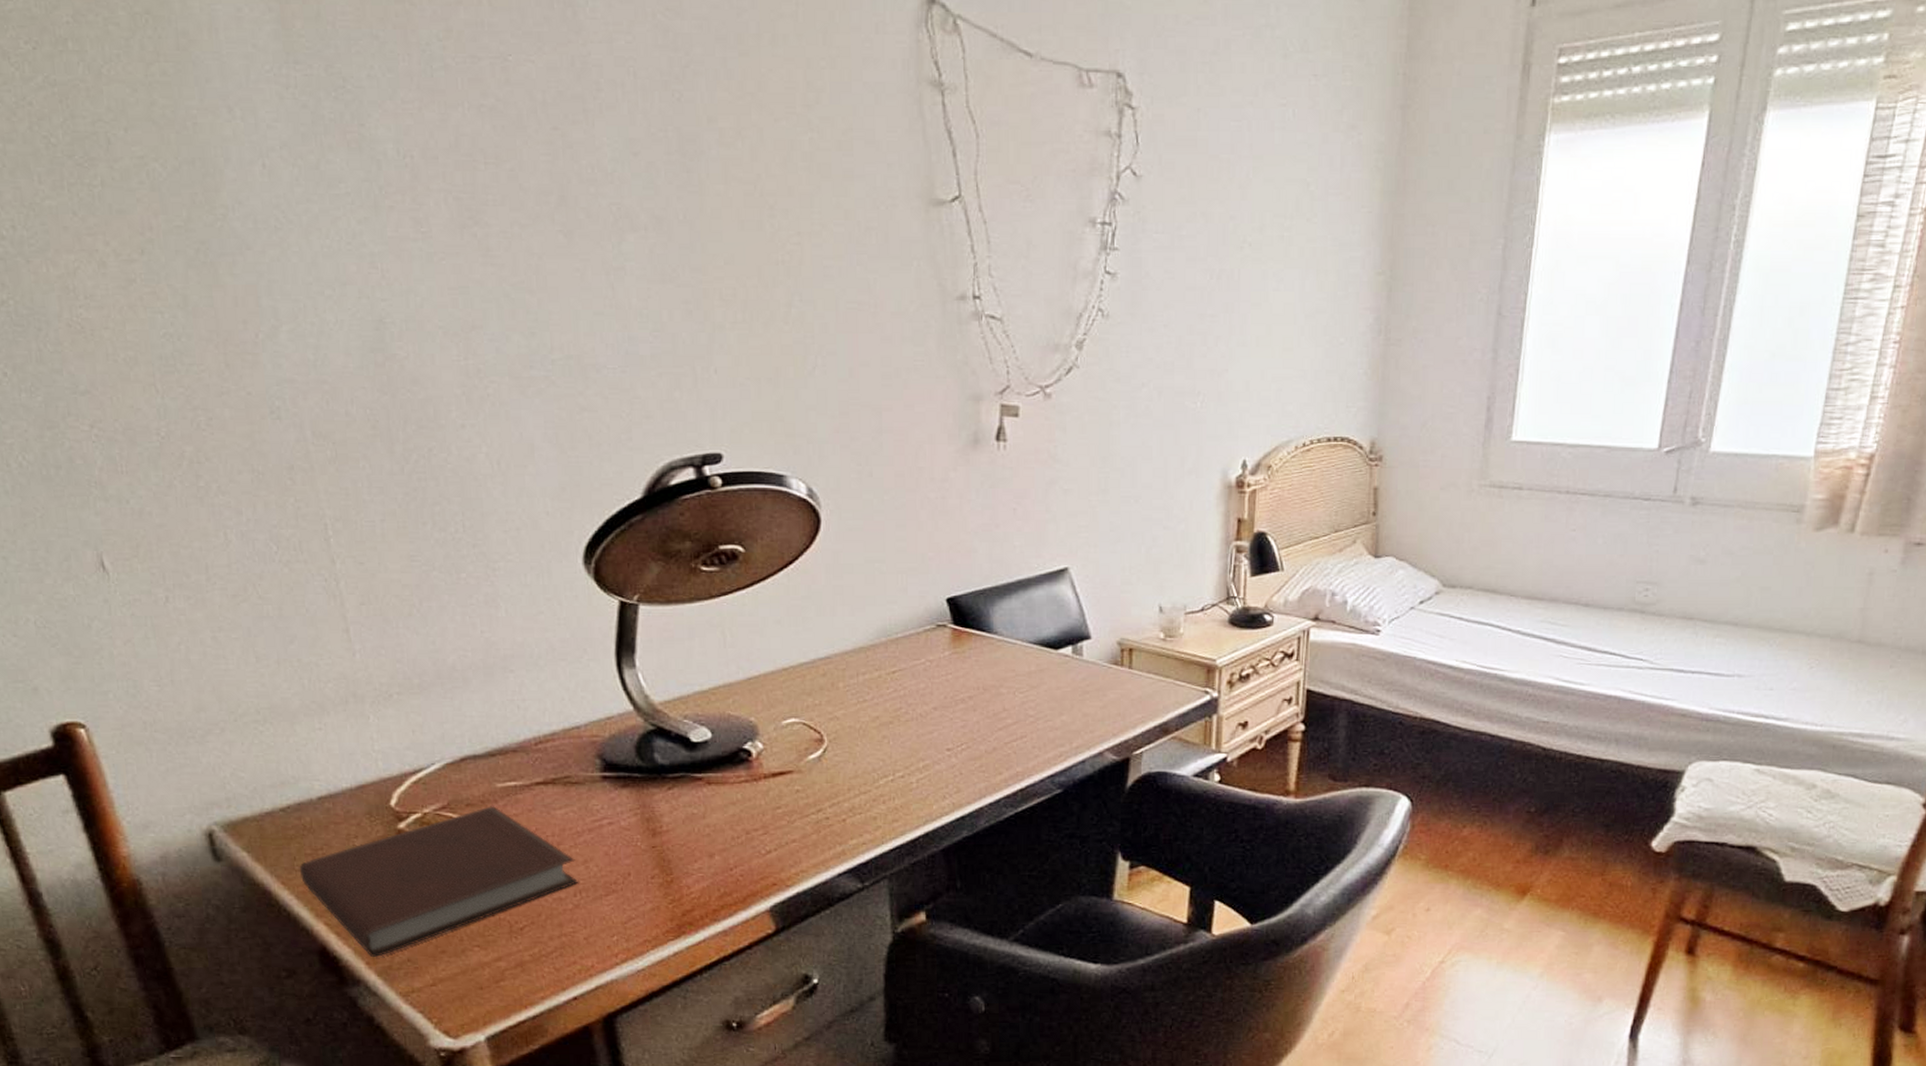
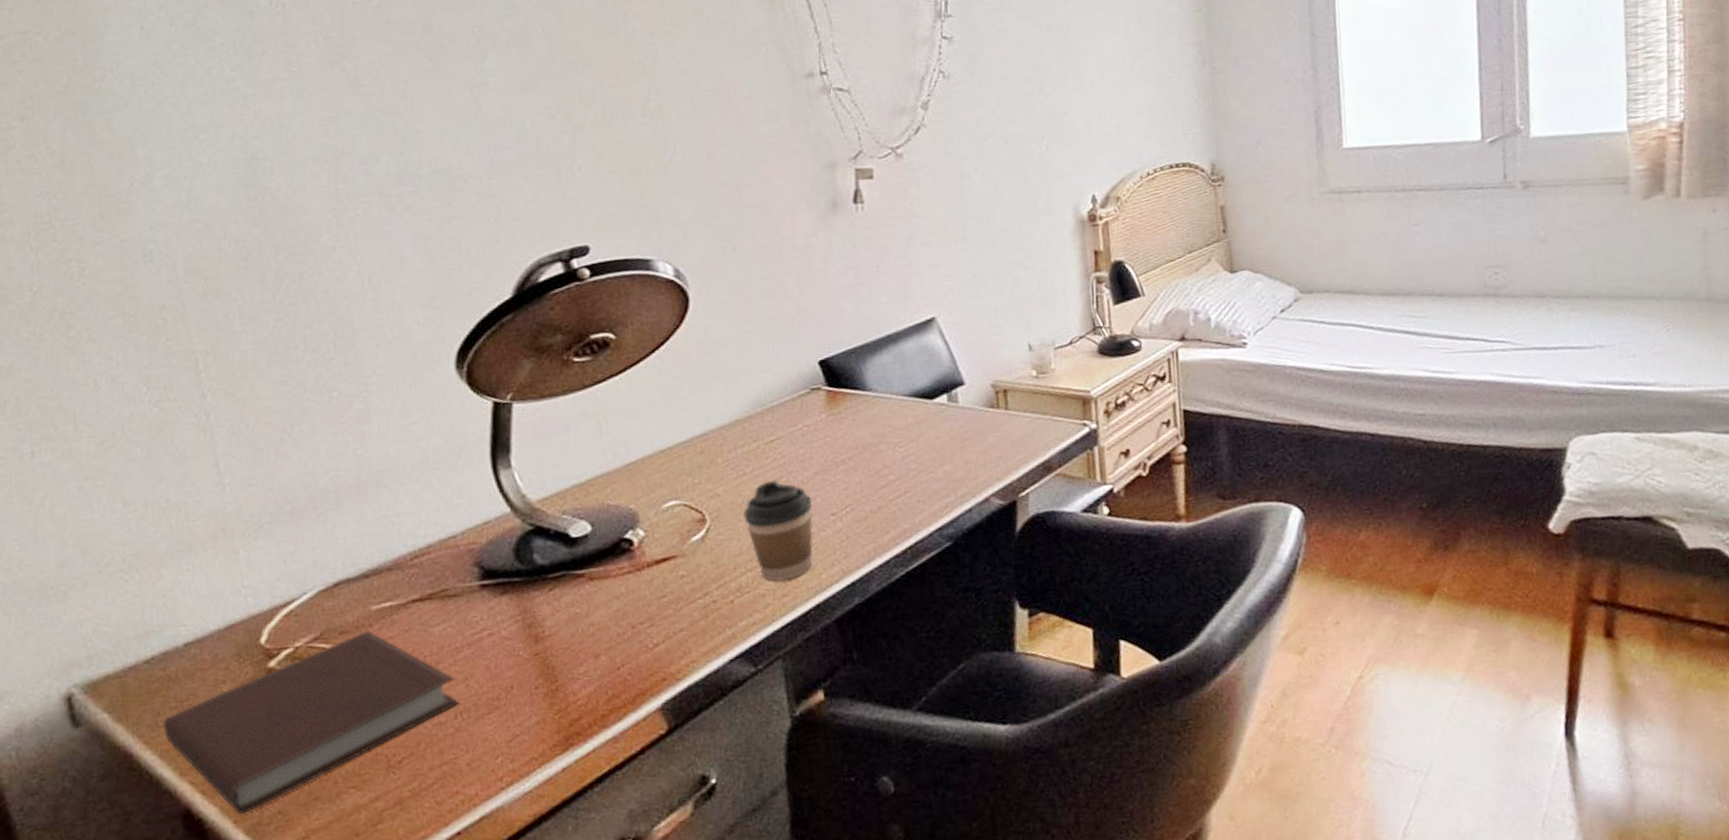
coffee cup: none [860,710,929,808] -> present [742,480,814,582]

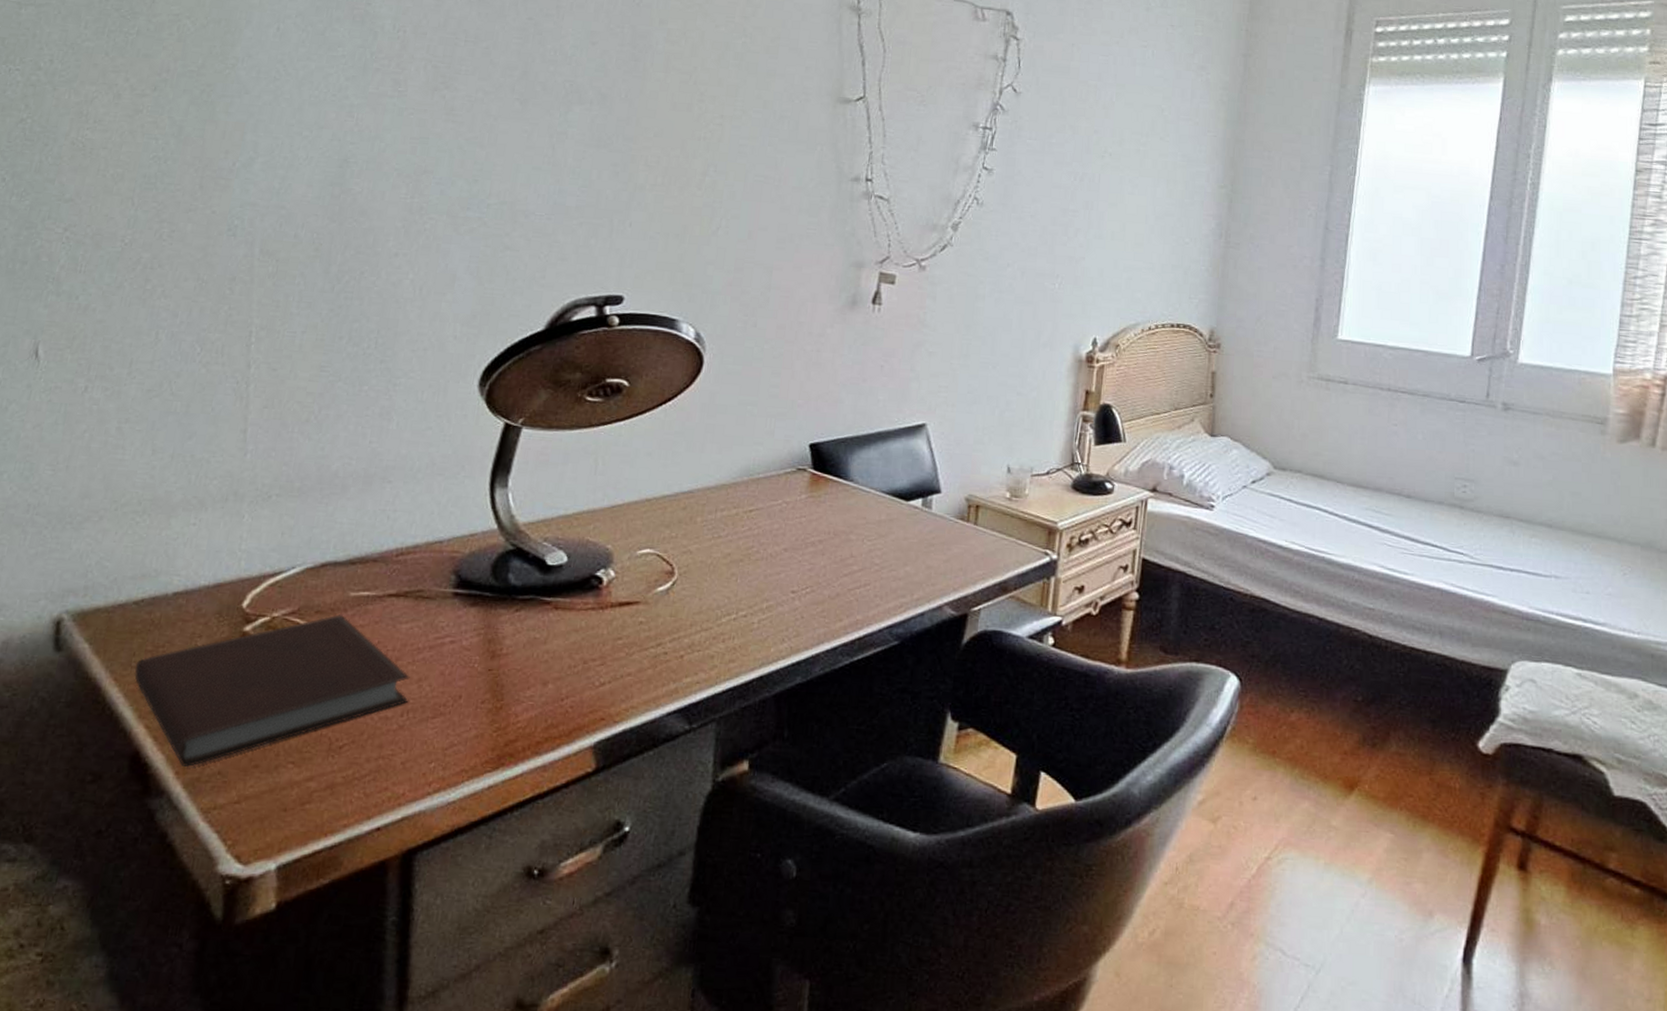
coffee cup: present [742,480,814,582] -> none [709,548,777,647]

